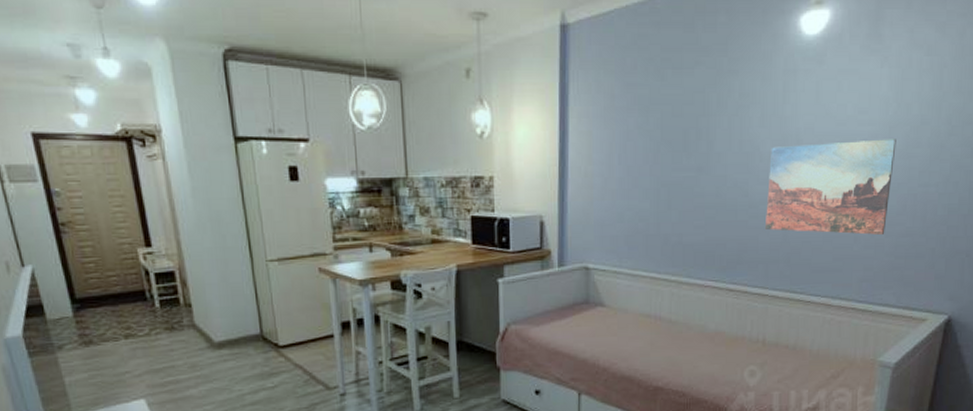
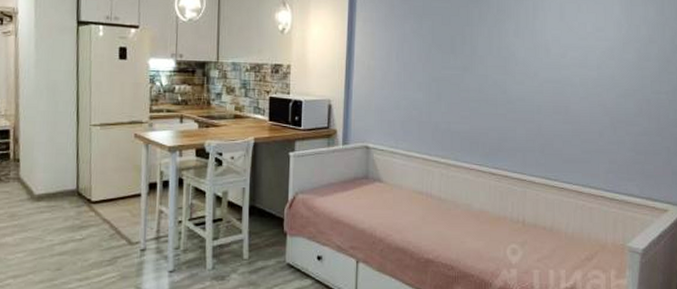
wall art: present [765,139,896,236] -> none [522,52,630,133]

